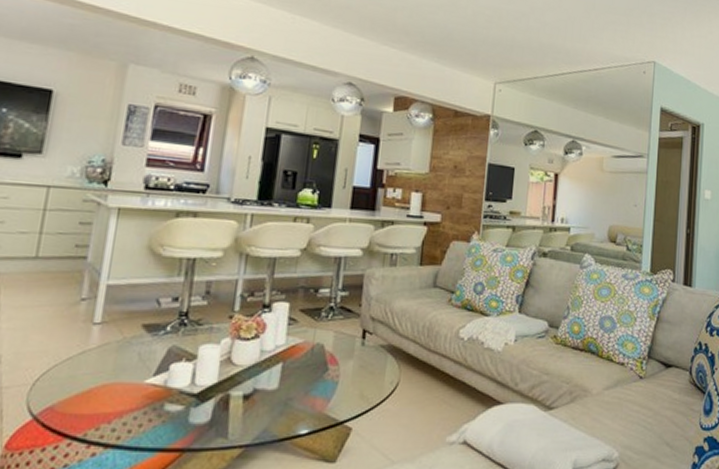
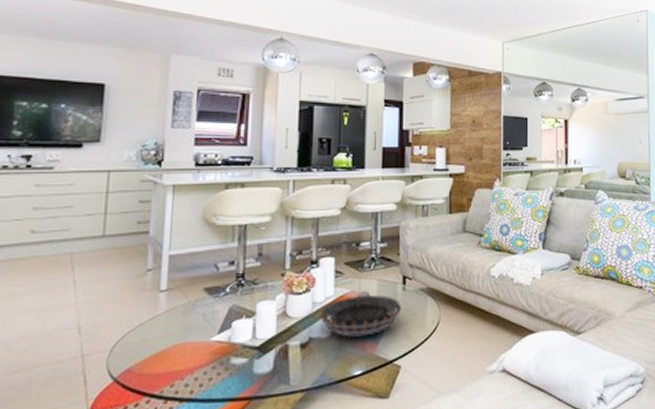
decorative bowl: none [267,347,359,392] -> present [320,295,402,337]

